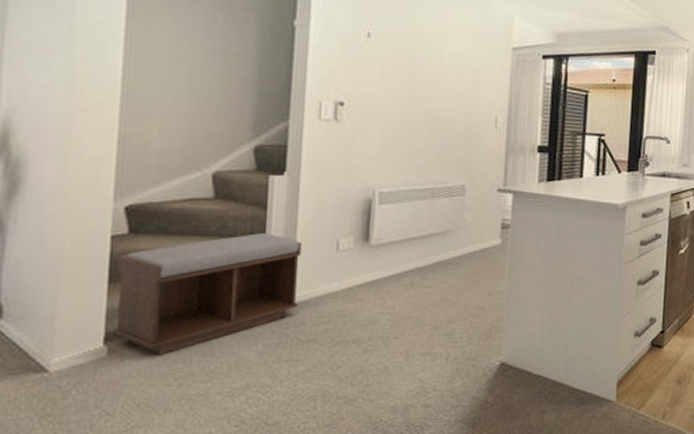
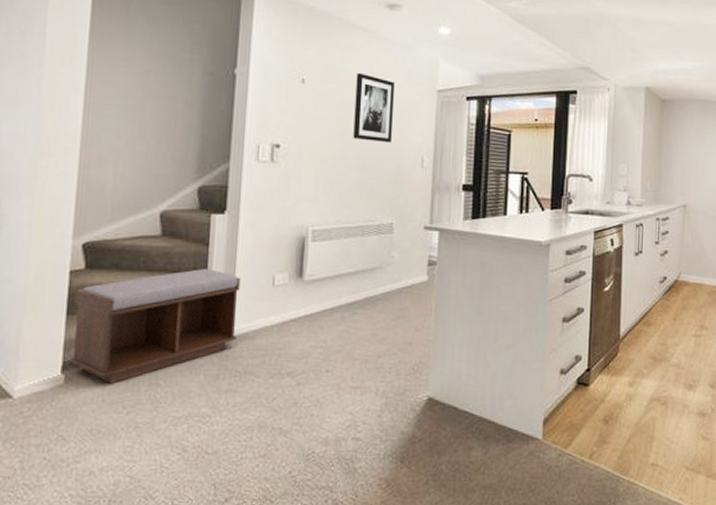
wall art: none [423,28,467,103] -> present [353,73,394,143]

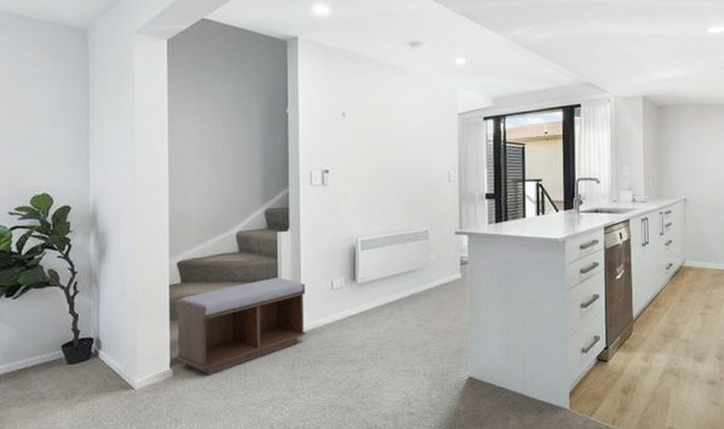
wall art: present [353,73,394,143] -> none [388,104,422,163]

